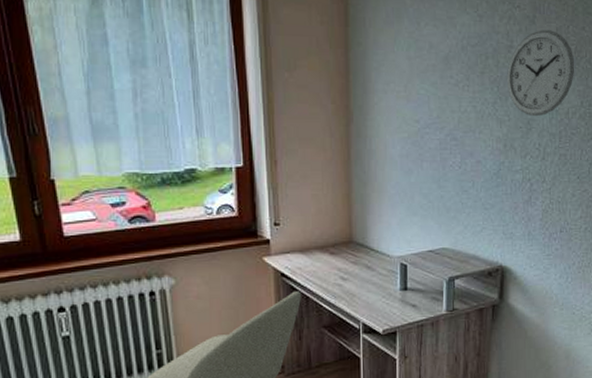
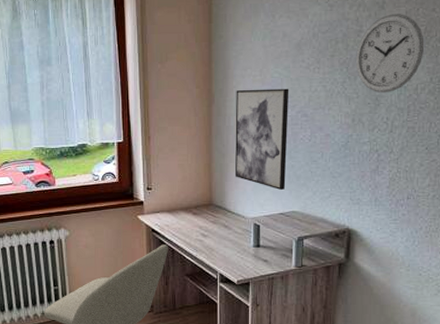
wall art: none [377,107,437,224] -> present [235,88,289,190]

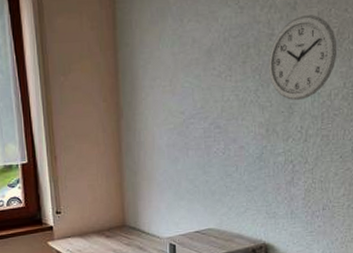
wall art: present [235,88,289,190] -> none [145,99,201,207]

